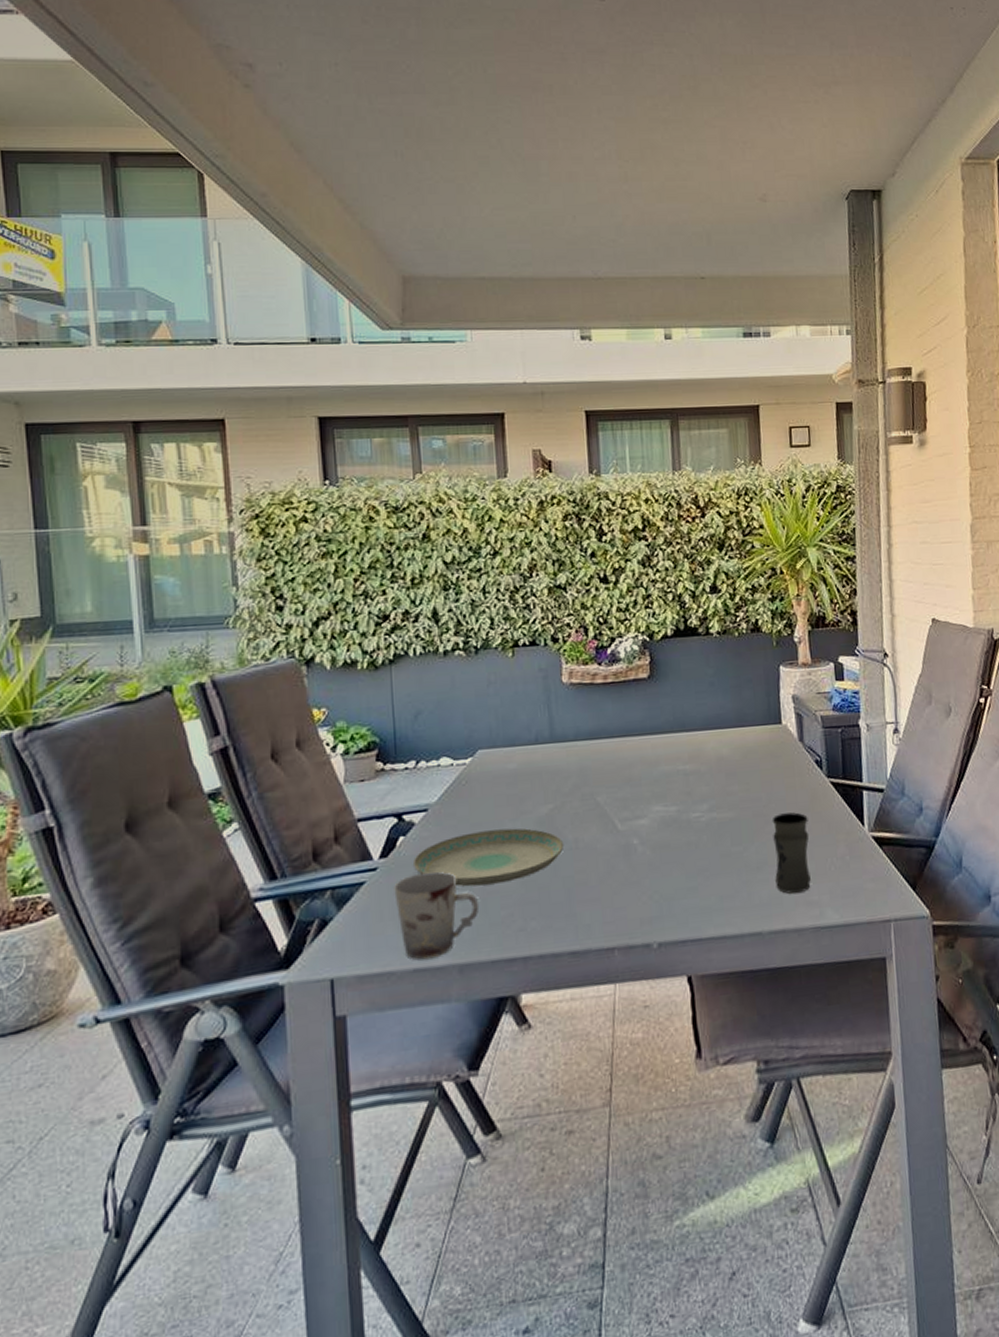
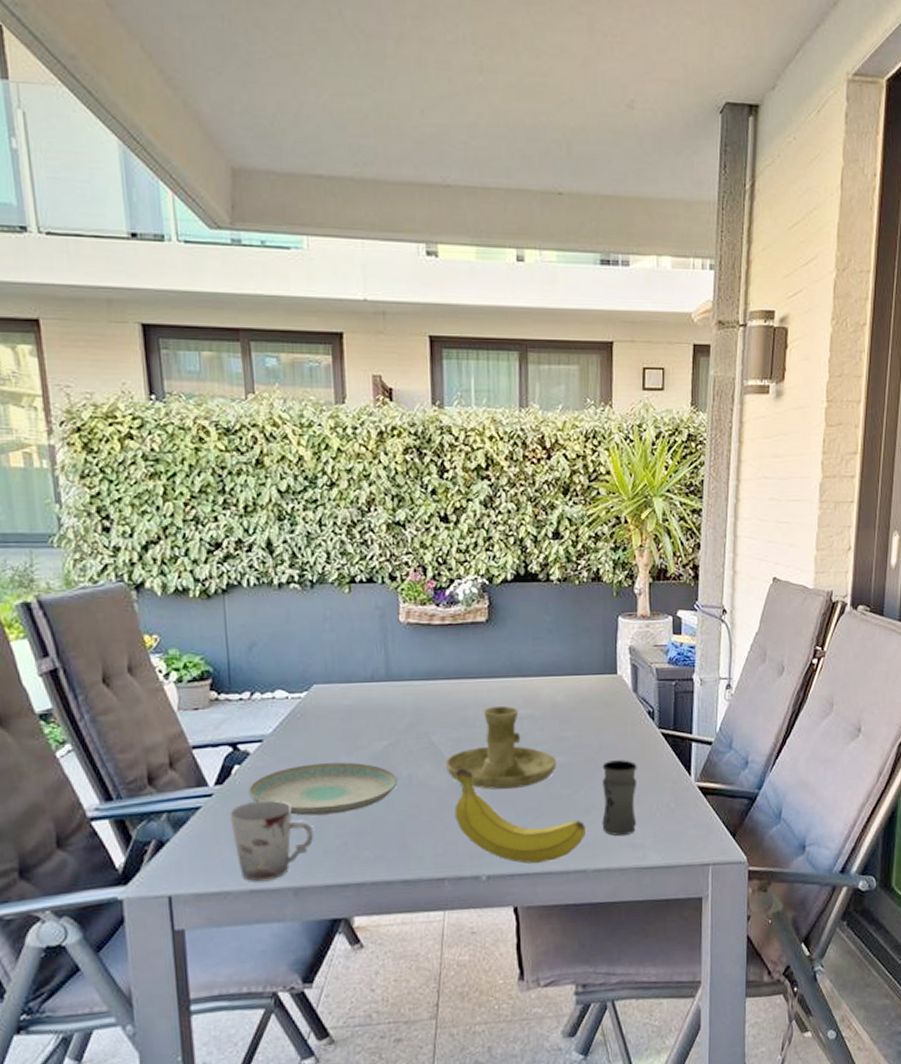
candle holder: none [611,762,726,850] -> present [445,705,557,790]
fruit: none [622,828,759,928] -> present [454,768,586,863]

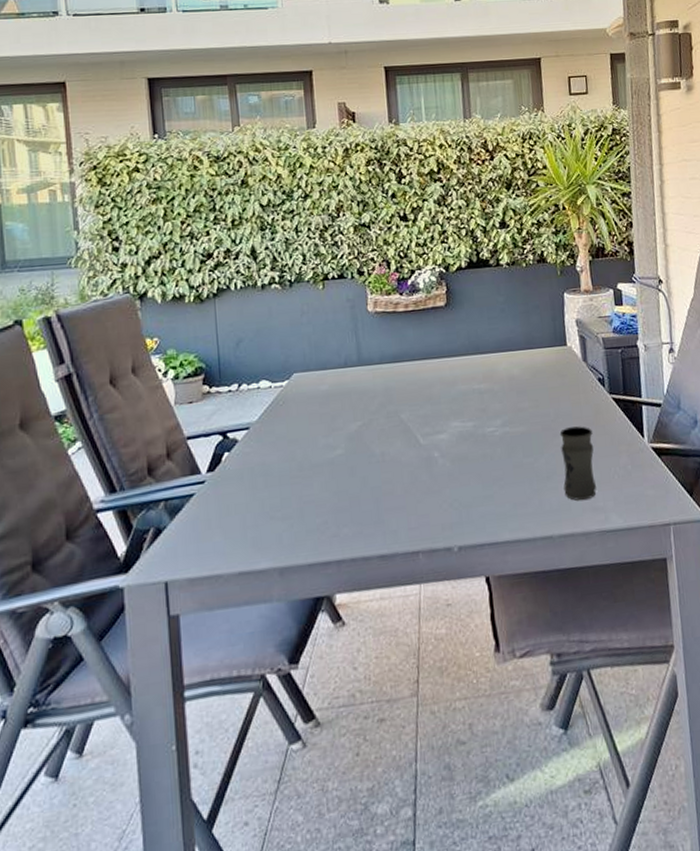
cup: present [229,799,314,882] -> none [220,483,297,564]
plate: present [249,762,398,816] -> none [237,443,372,497]
candle holder: present [445,705,557,790] -> none [414,382,518,462]
fruit: present [454,768,586,863] -> none [424,442,549,533]

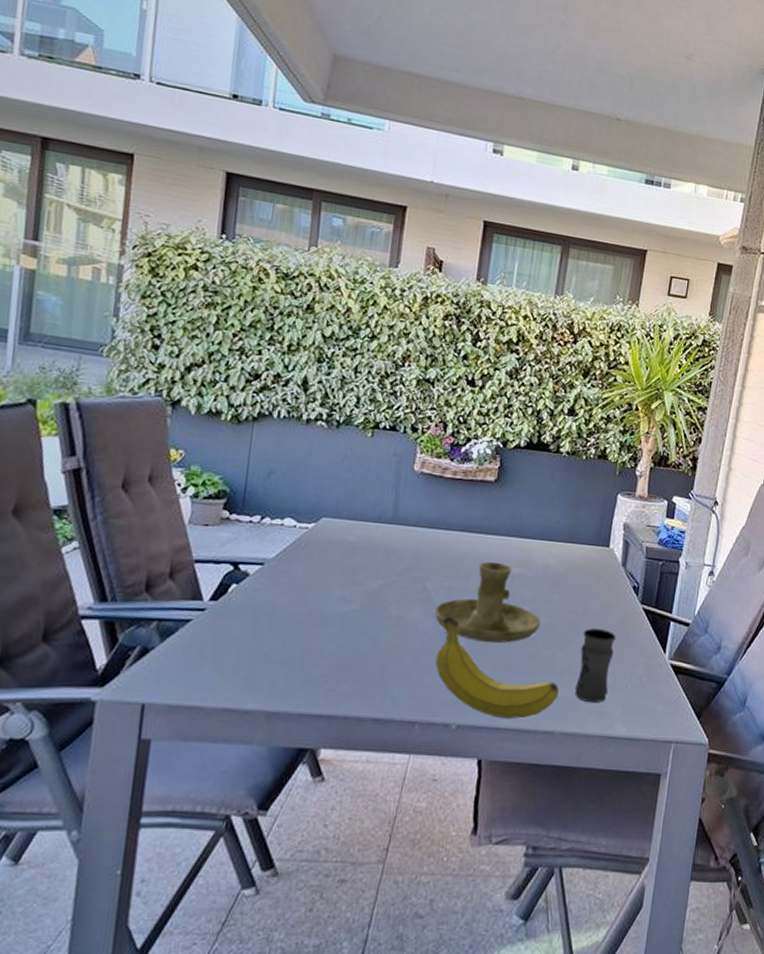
candle holder: none [414,382,518,462] -> present [434,561,541,643]
fruit: none [424,442,549,533] -> present [435,616,559,719]

